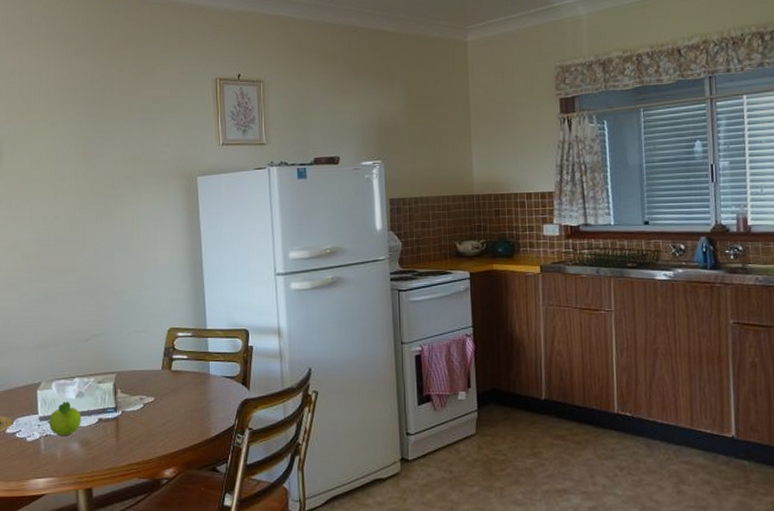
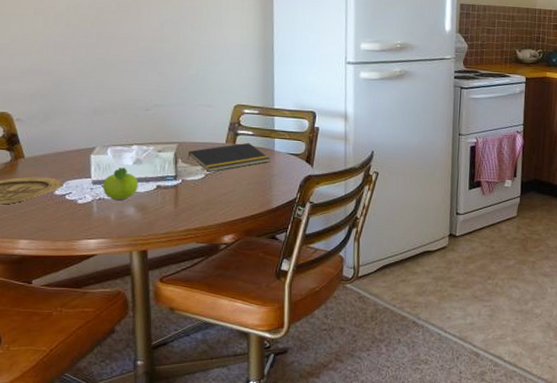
notepad: none [126,367,206,402] -> present [187,142,270,172]

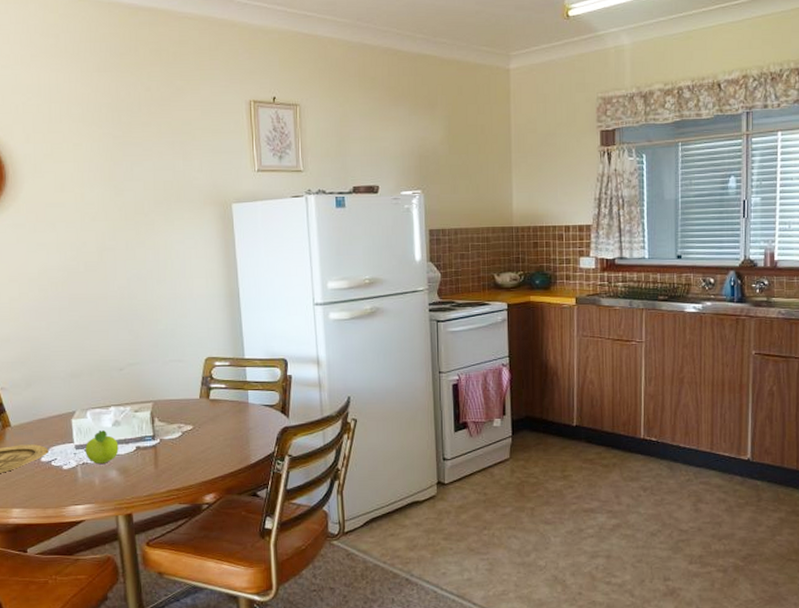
notepad: present [187,142,270,172] -> none [163,396,245,430]

